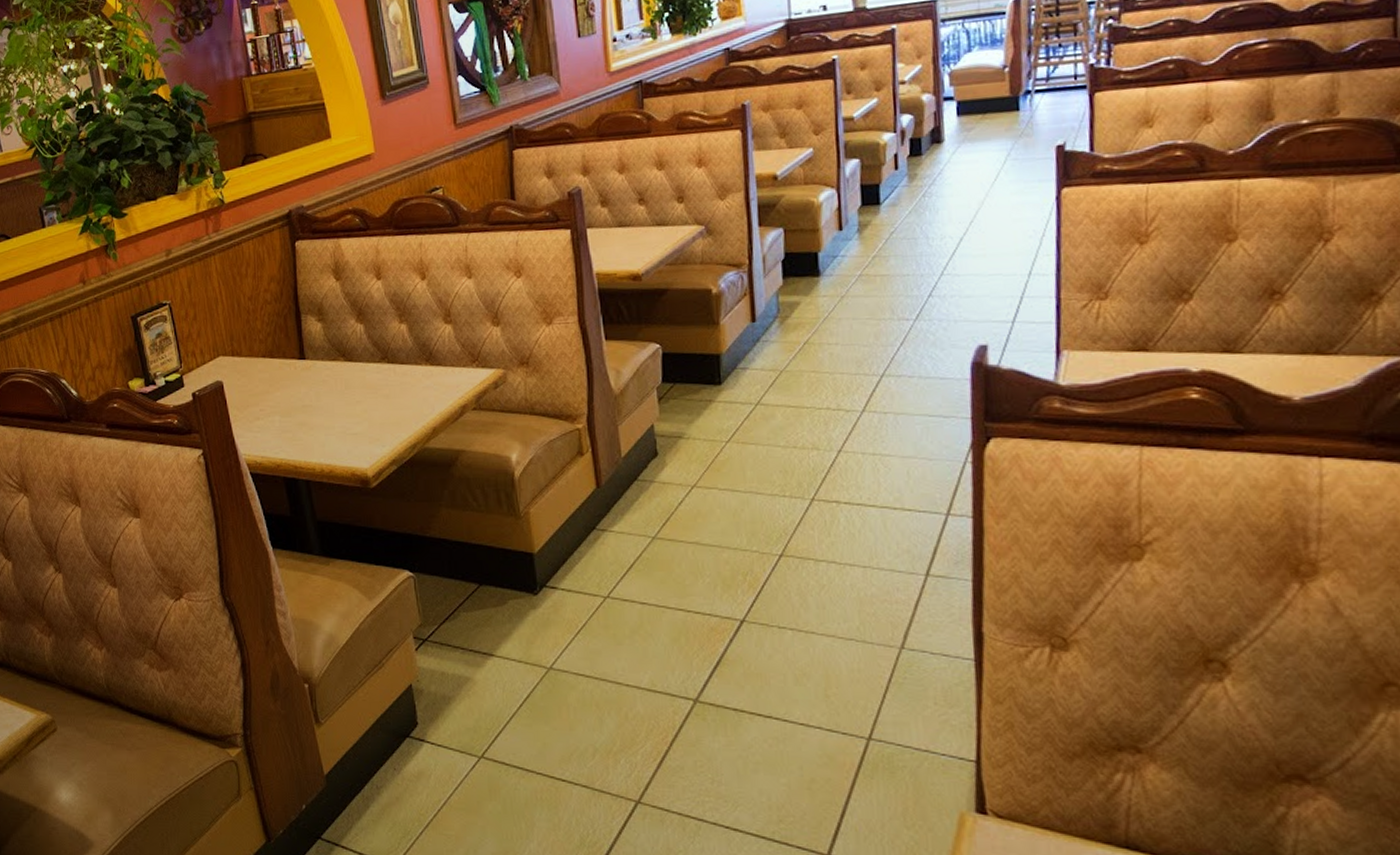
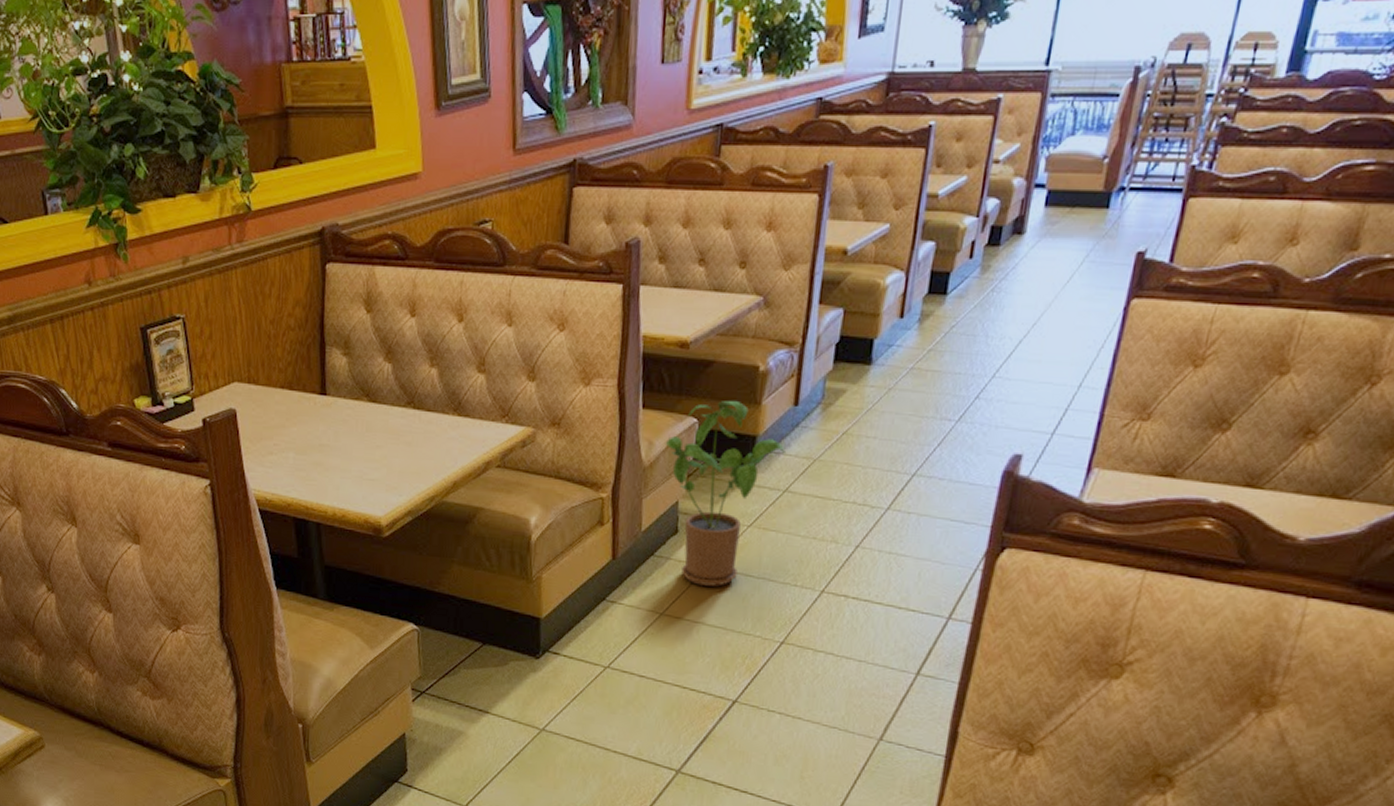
house plant: none [632,323,751,505] -> present [665,400,785,587]

